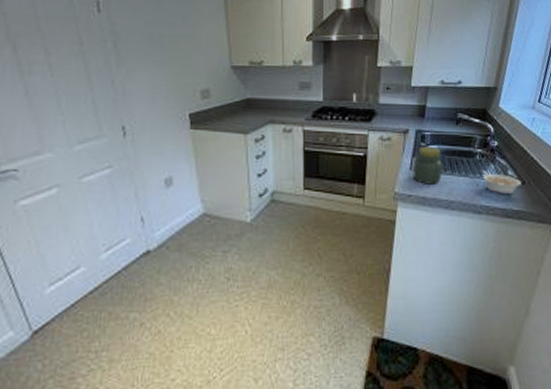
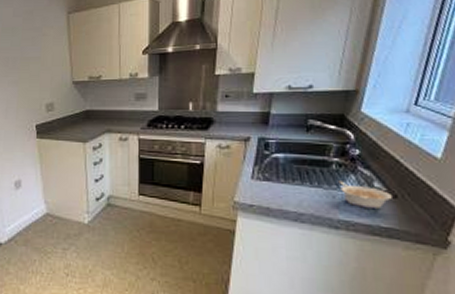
jar: present [412,147,442,184] -> none [254,155,290,195]

